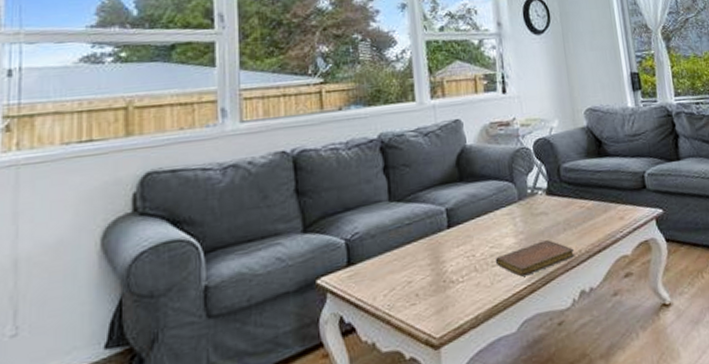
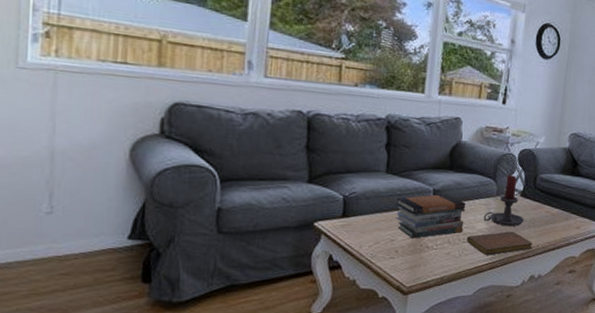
book stack: none [406,211,490,275] -> present [396,193,466,239]
candle holder: none [509,171,558,236] -> present [483,174,525,227]

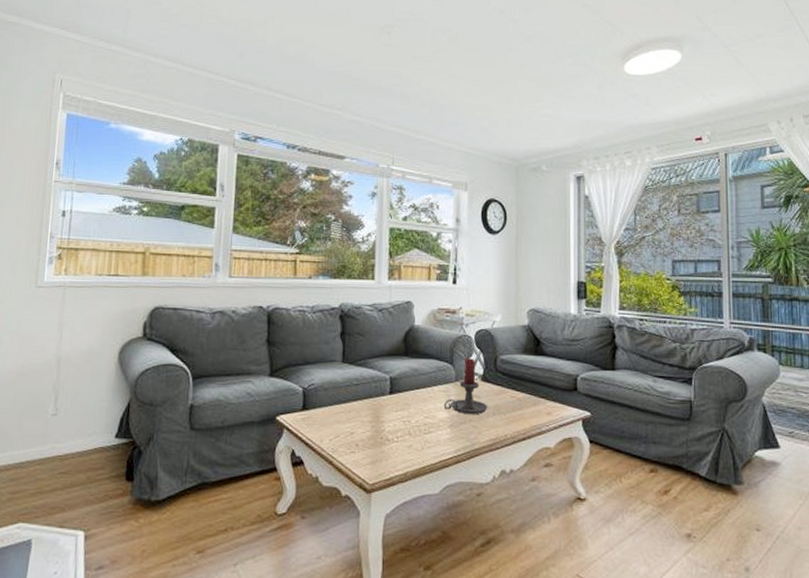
book stack: present [396,193,466,239] -> none [353,381,424,431]
notebook: present [467,231,533,255] -> none [428,420,501,448]

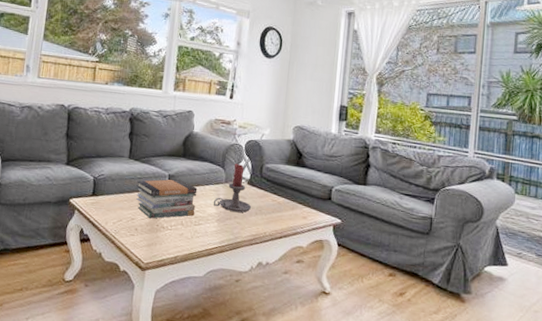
book stack: none [353,381,424,431] -> present [136,179,198,219]

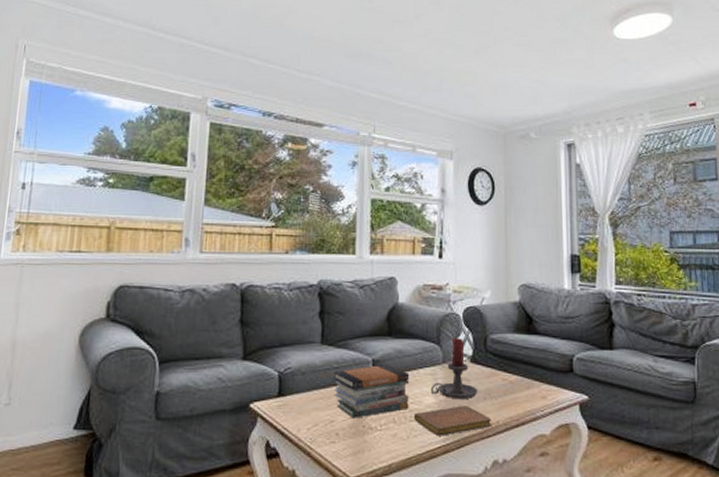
notebook: none [198,217,261,239] -> present [414,406,492,436]

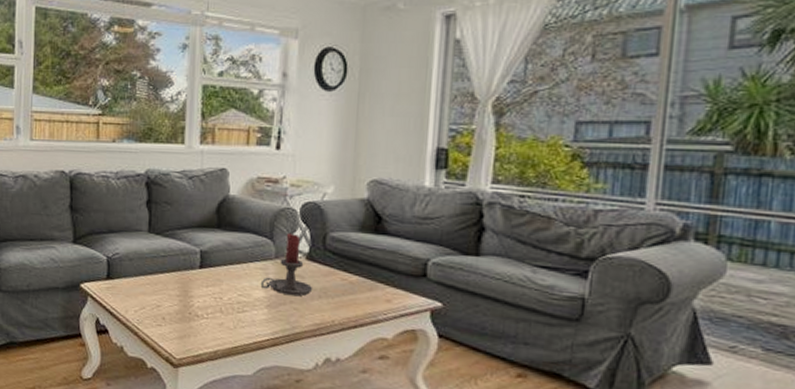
book stack: present [333,364,410,418] -> none [160,255,239,305]
notebook: present [414,406,492,436] -> none [242,302,327,330]

